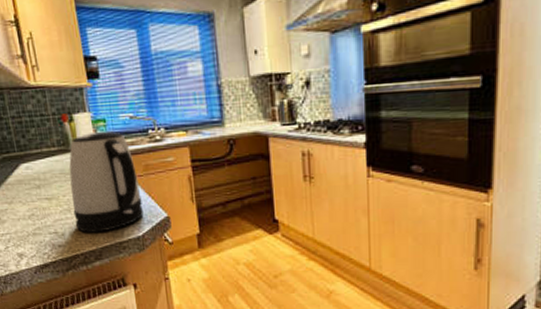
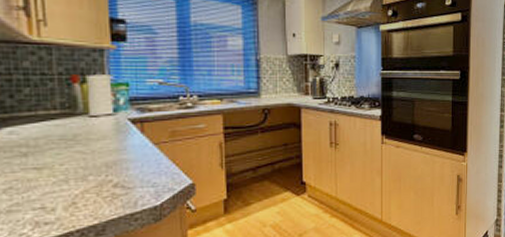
kettle: present [69,131,144,233] -> none [72,95,164,206]

